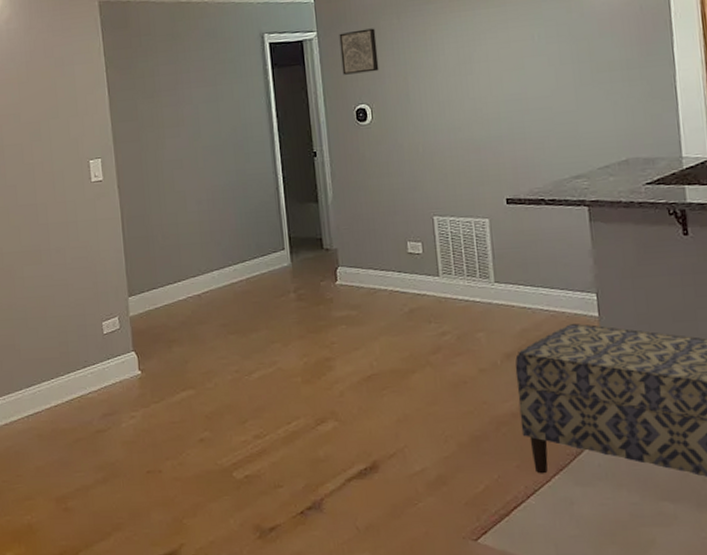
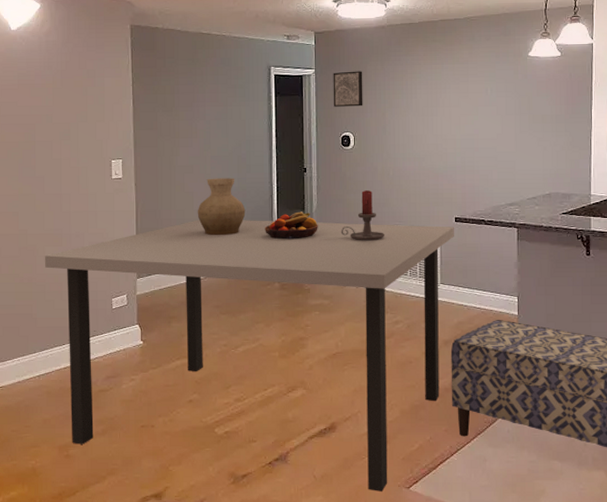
dining table: none [23,210,507,545] -> present [44,219,454,491]
vase: none [191,170,249,241] -> present [197,178,246,236]
fruit bowl: none [272,204,337,241] -> present [265,211,318,240]
candle holder: none [364,173,420,236] -> present [341,190,385,241]

